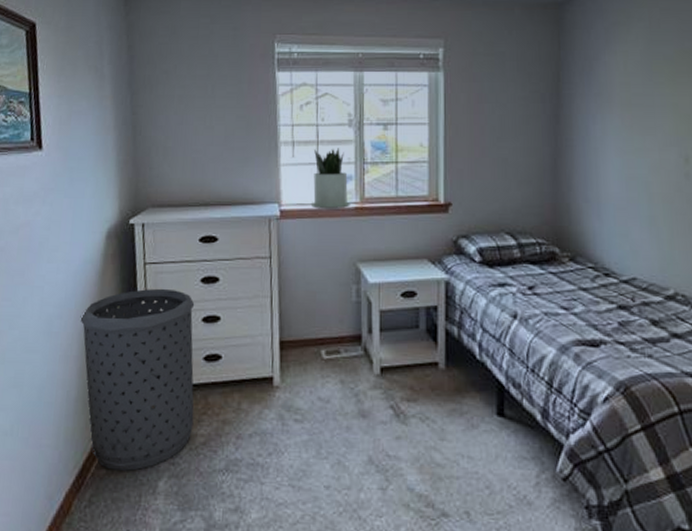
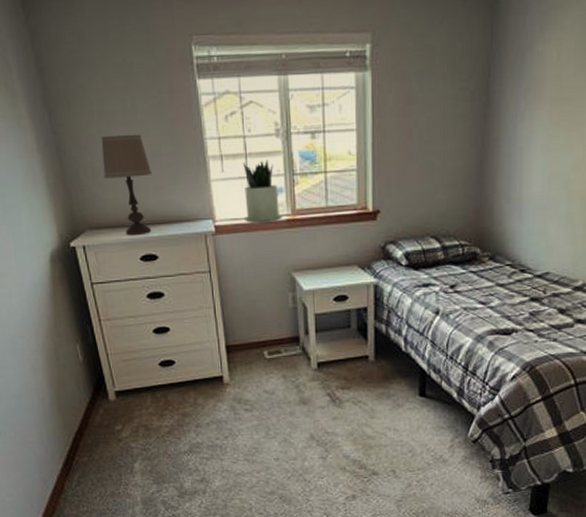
laundry basket: present [80,288,195,471] -> none [40,305,158,457]
table lamp: none [175,118,223,216] -> present [100,134,153,236]

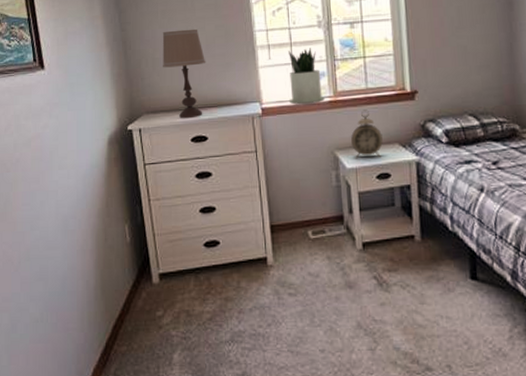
alarm clock: none [309,229,341,281] -> present [351,109,383,159]

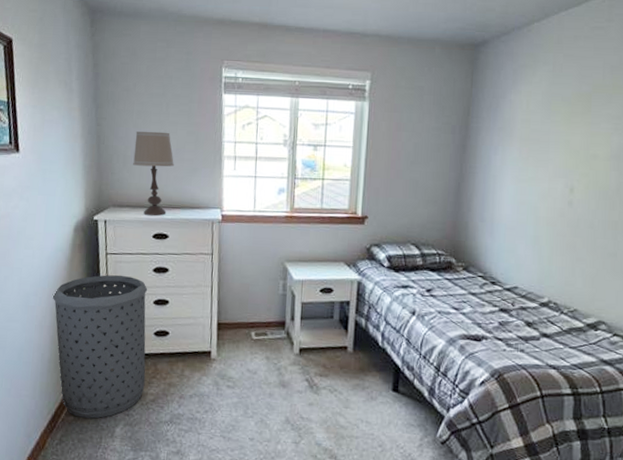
laundry basket: none [92,185,200,347] -> present [52,275,148,419]
planter: present [288,48,325,105] -> none [248,164,282,217]
alarm clock: present [351,109,383,159] -> none [301,228,330,274]

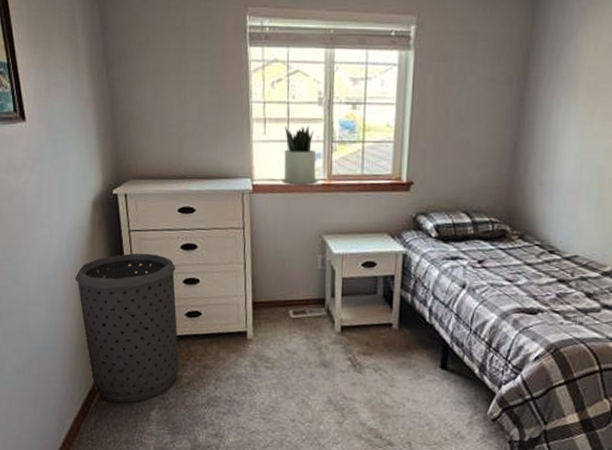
table lamp: present [133,131,175,217] -> none [152,92,198,189]
planter: none [248,164,282,217] -> present [281,126,318,185]

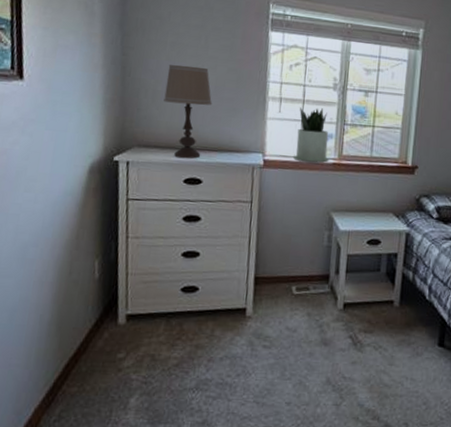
laundry basket: present [74,253,179,403] -> none [57,223,176,389]
table lamp: none [152,92,198,189] -> present [164,65,213,159]

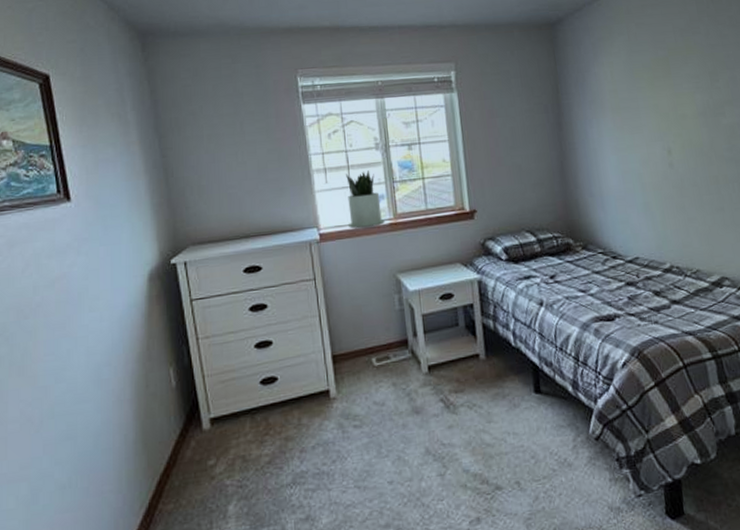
table lamp: present [164,65,213,159] -> none [209,153,259,249]

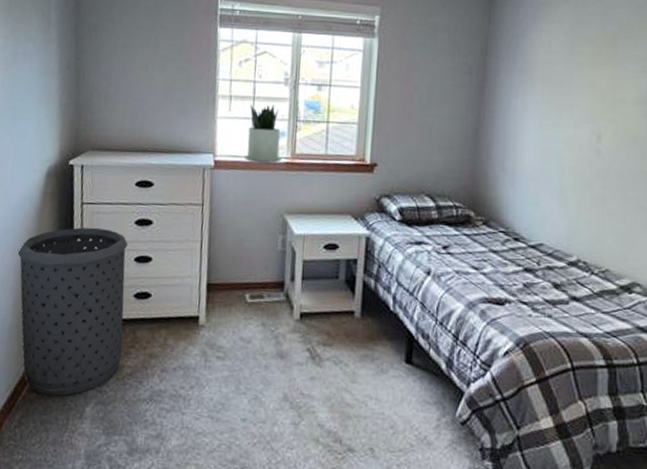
laundry basket: none [130,321,257,503] -> present [17,227,128,396]

